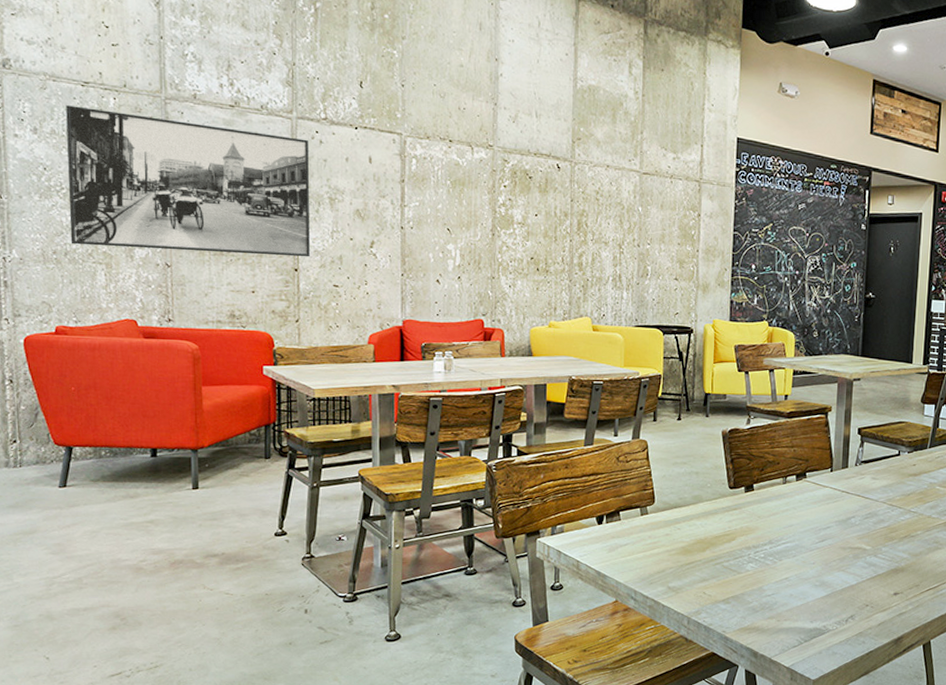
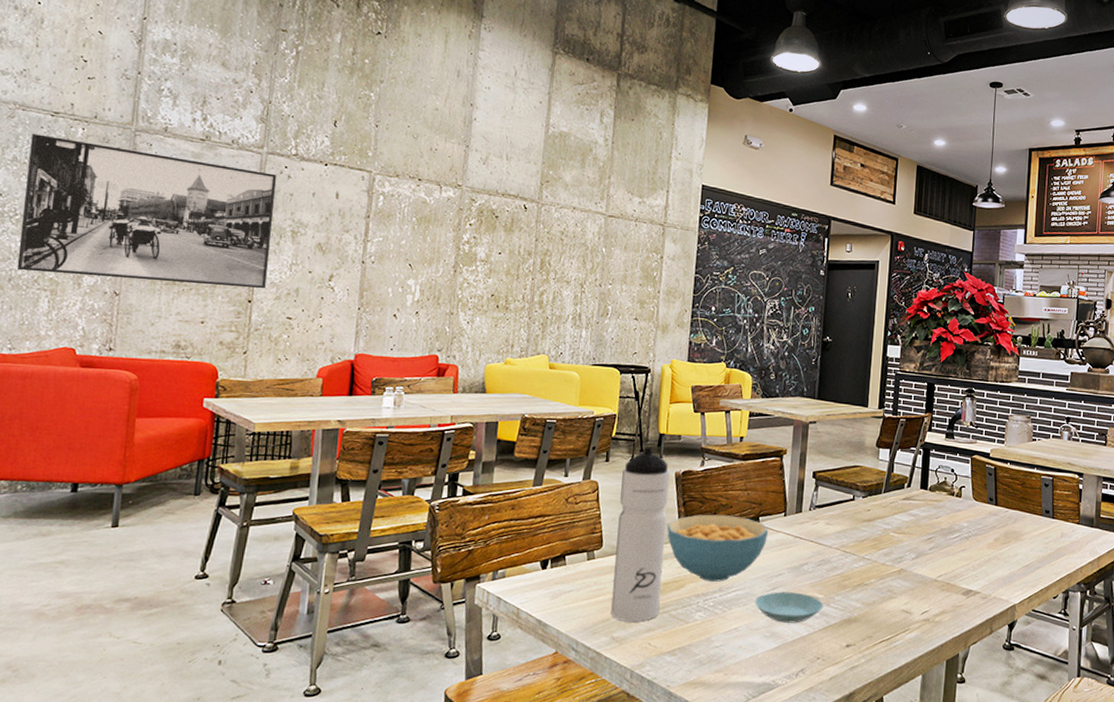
water bottle: none [665,406,717,573] -> present [611,447,670,622]
cereal bowl: none [716,471,815,535] -> present [667,514,768,582]
saucer: none [804,543,871,573] -> present [754,591,824,623]

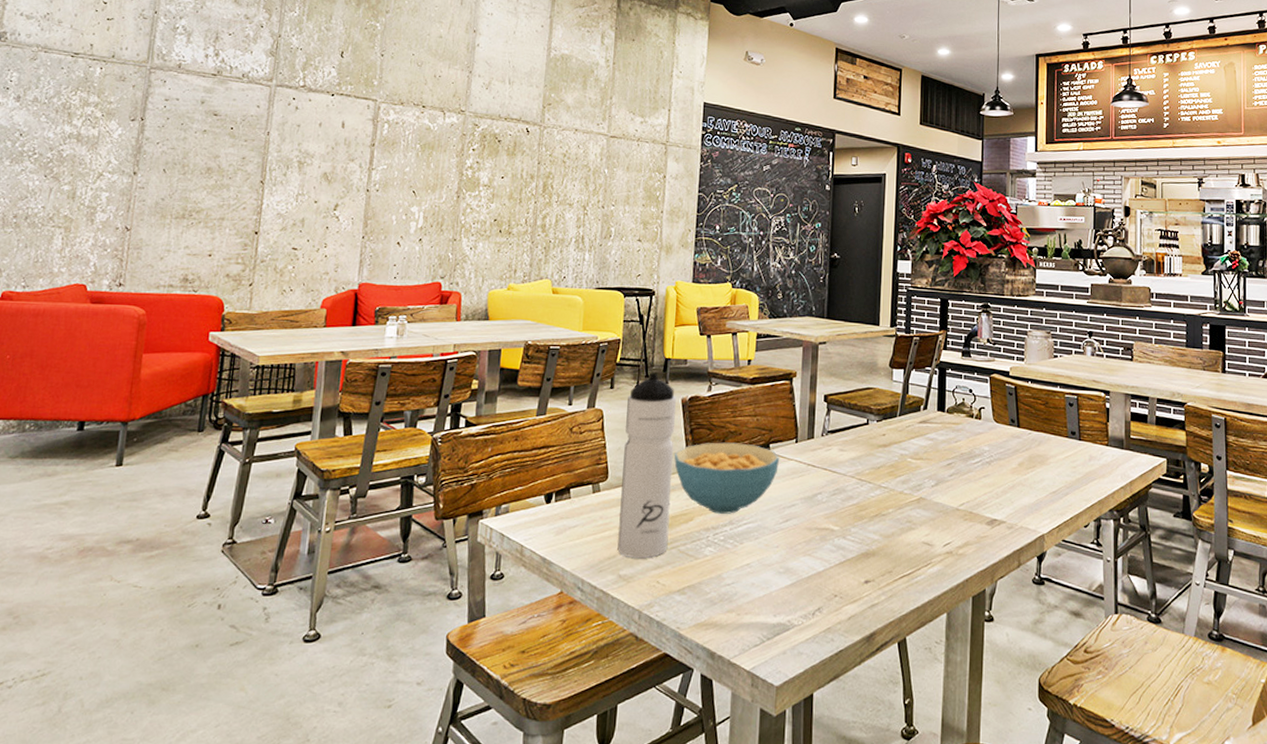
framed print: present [16,134,276,289] -> none [33,75,284,220]
saucer: present [754,591,824,623] -> none [767,524,840,558]

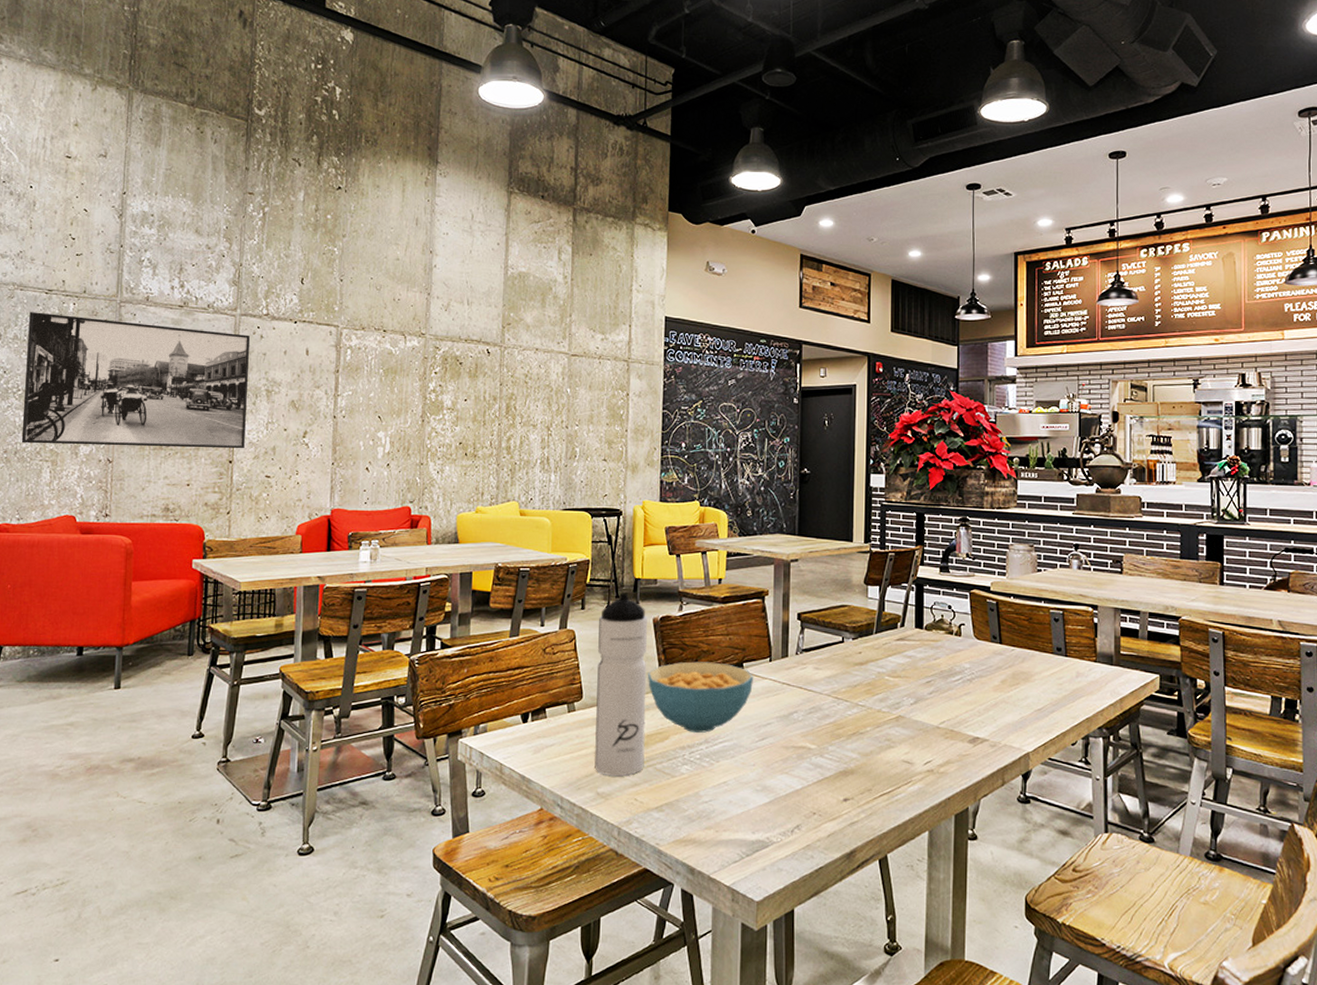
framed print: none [33,75,284,220] -> present [21,312,250,449]

